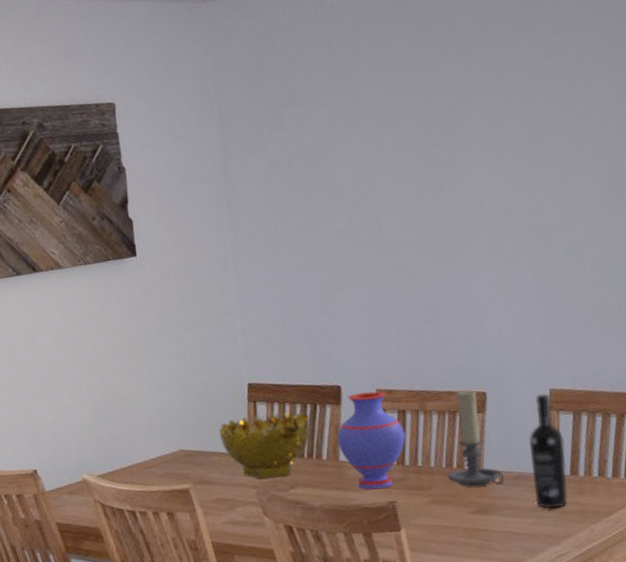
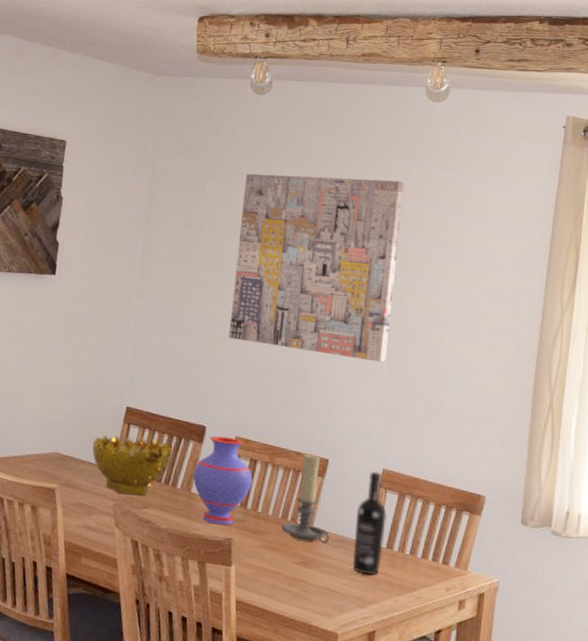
wall art: none [326,58,530,283] -> present [228,173,404,363]

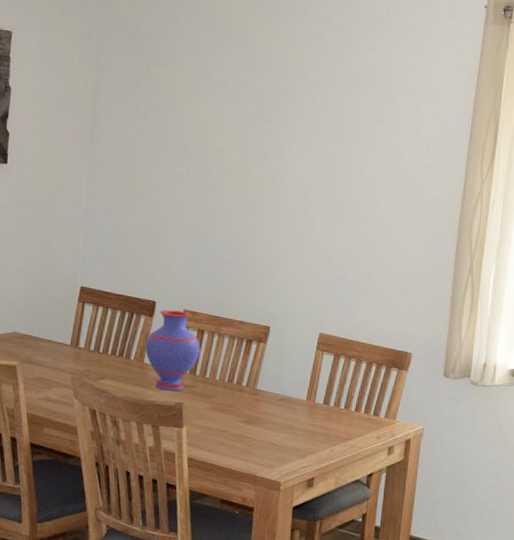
decorative bowl: present [92,436,174,496] -> none [49,314,126,368]
wall art: present [228,173,404,363] -> none [175,59,337,236]
candle holder: present [281,453,330,544] -> none [228,322,272,403]
wine bottle: present [353,471,387,575] -> none [293,335,323,429]

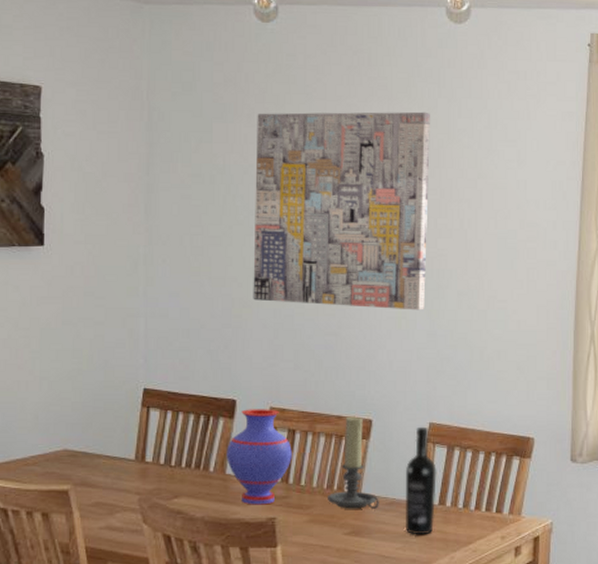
wall art: none [175,59,337,236] -> present [253,111,430,311]
candle holder: none [228,322,272,403] -> present [328,416,379,509]
wine bottle: none [293,335,323,429] -> present [406,426,437,535]

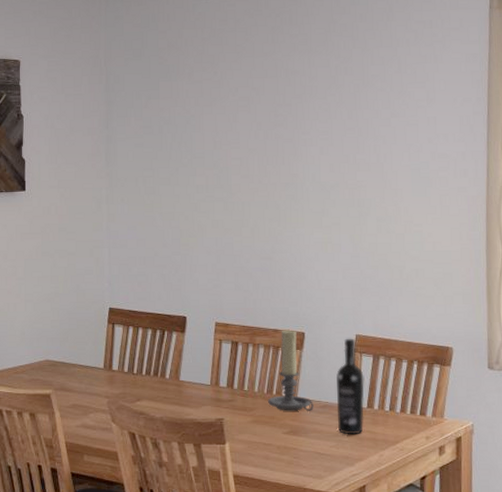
vase: present [226,409,292,505] -> none [180,324,236,407]
wall art: present [253,111,430,311] -> none [196,61,348,236]

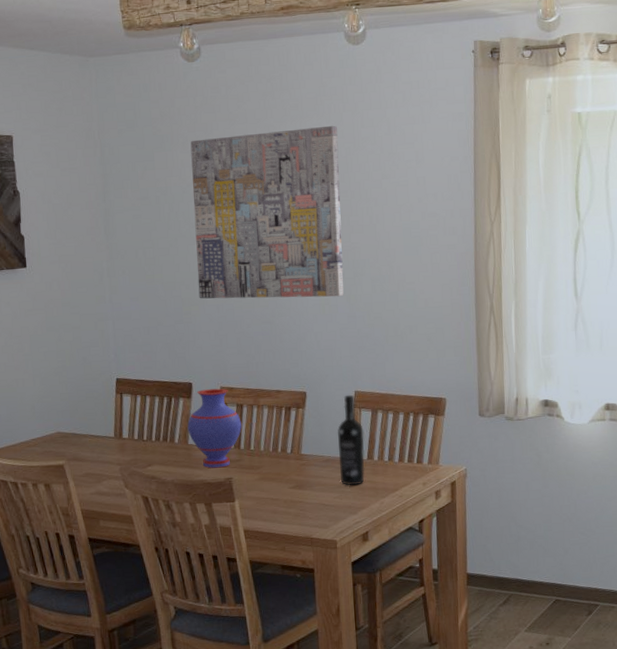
vase: none [180,324,236,407] -> present [187,388,242,469]
wall art: none [196,61,348,236] -> present [190,125,344,299]
candle holder: present [268,330,314,411] -> none [274,390,317,467]

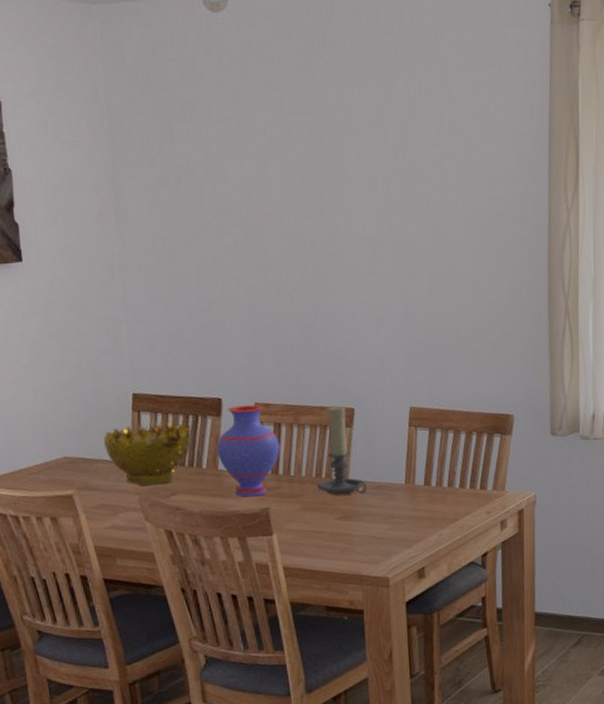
decorative bowl: none [90,403,167,458] -> present [103,422,192,487]
wall art: present [190,125,344,299] -> none [216,92,398,300]
candle holder: none [274,390,317,467] -> present [317,406,367,495]
wine bottle: present [338,394,365,486] -> none [390,411,422,516]

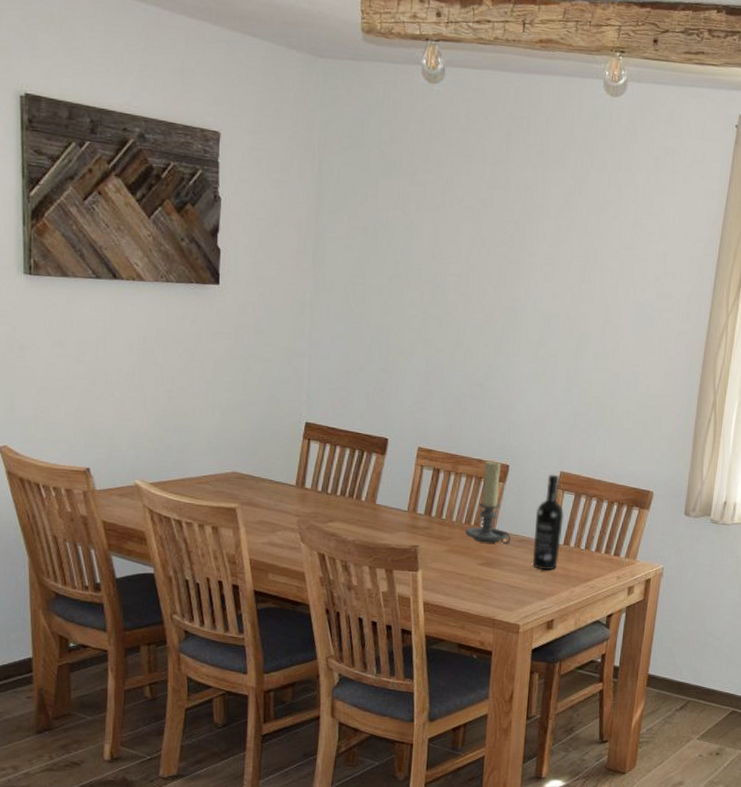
decorative bowl: present [103,422,192,487] -> none [272,452,356,510]
vase: present [217,404,280,498] -> none [377,447,436,534]
wine bottle: none [390,411,422,516] -> present [533,474,564,570]

